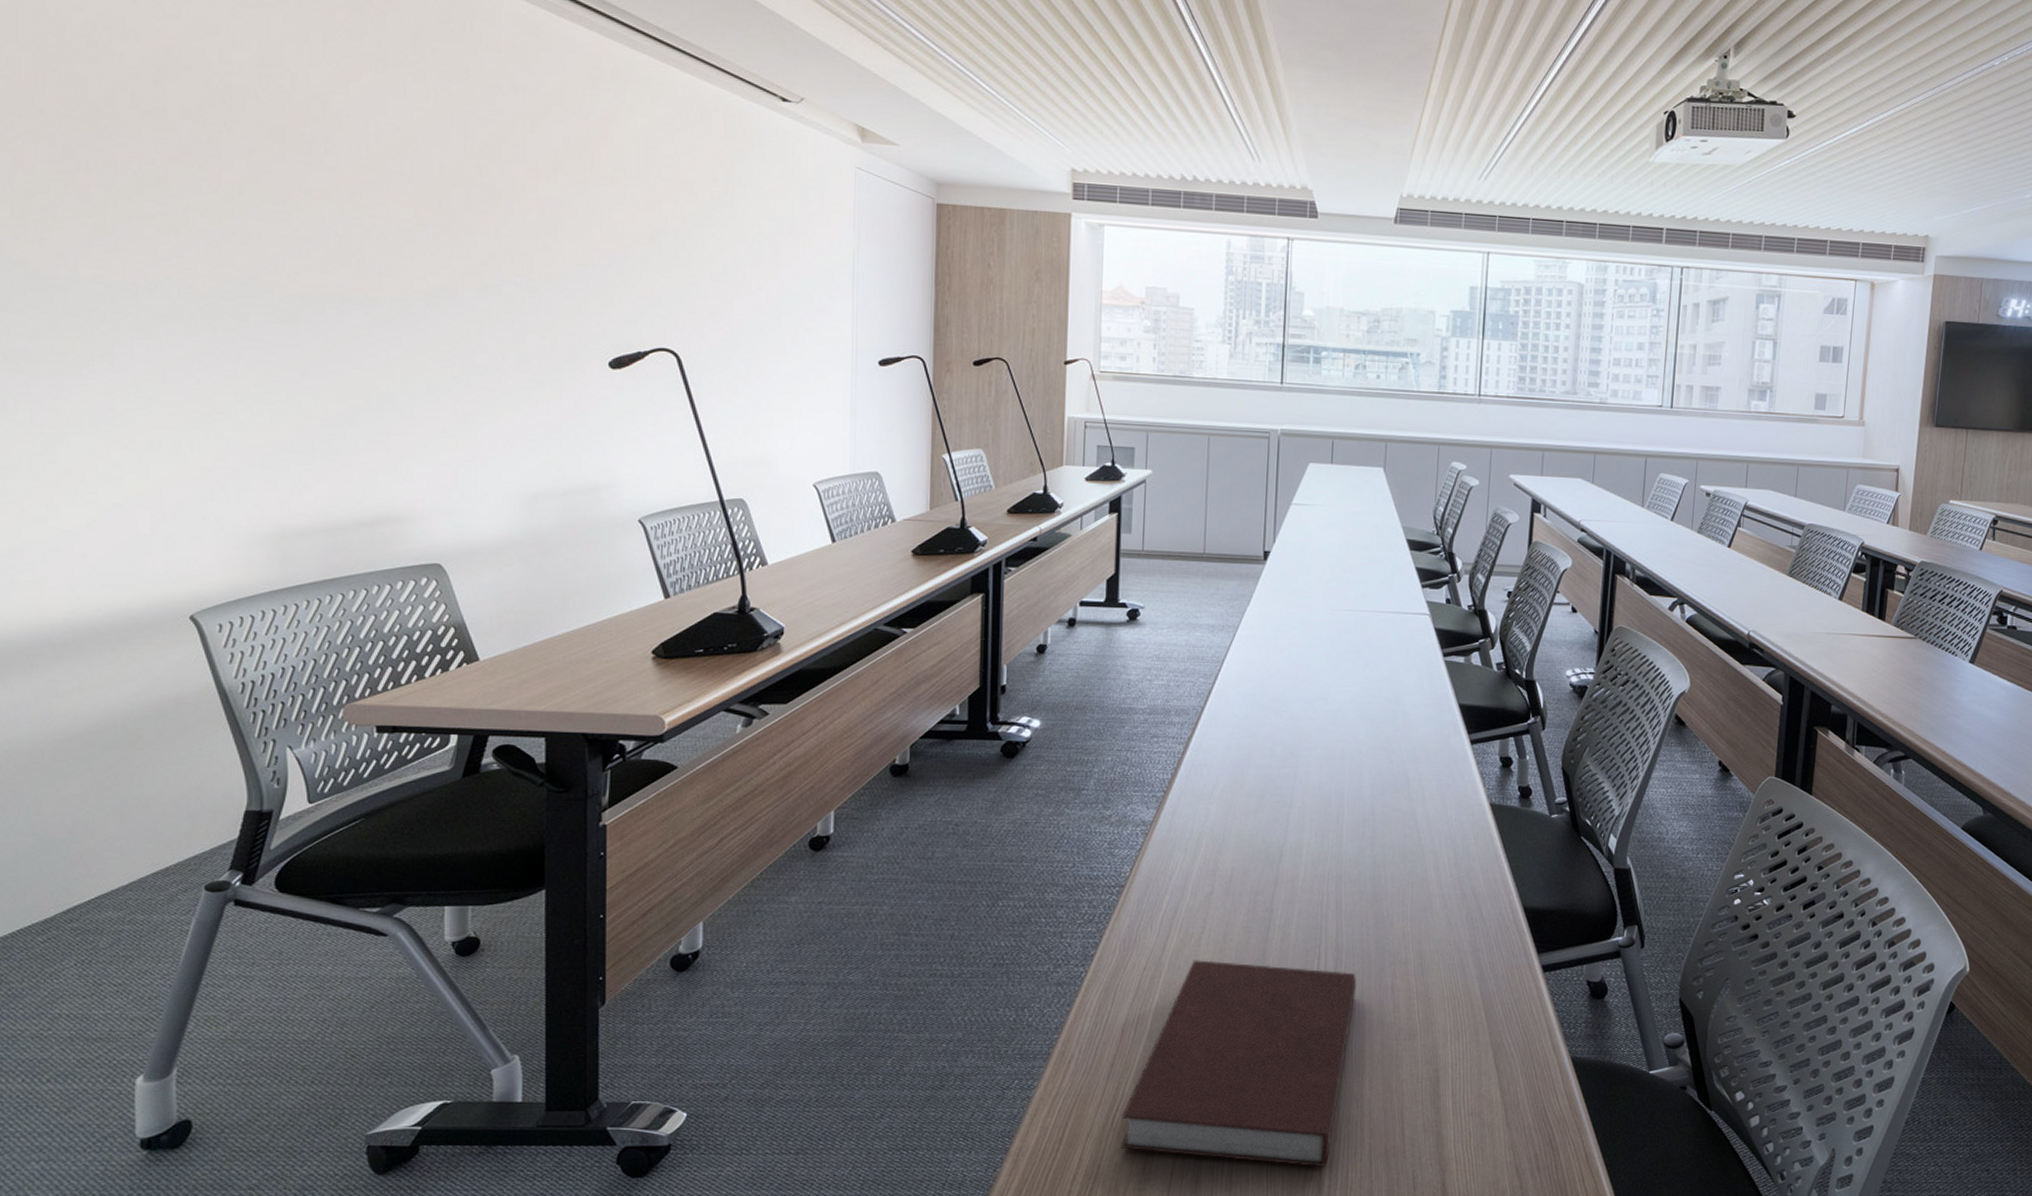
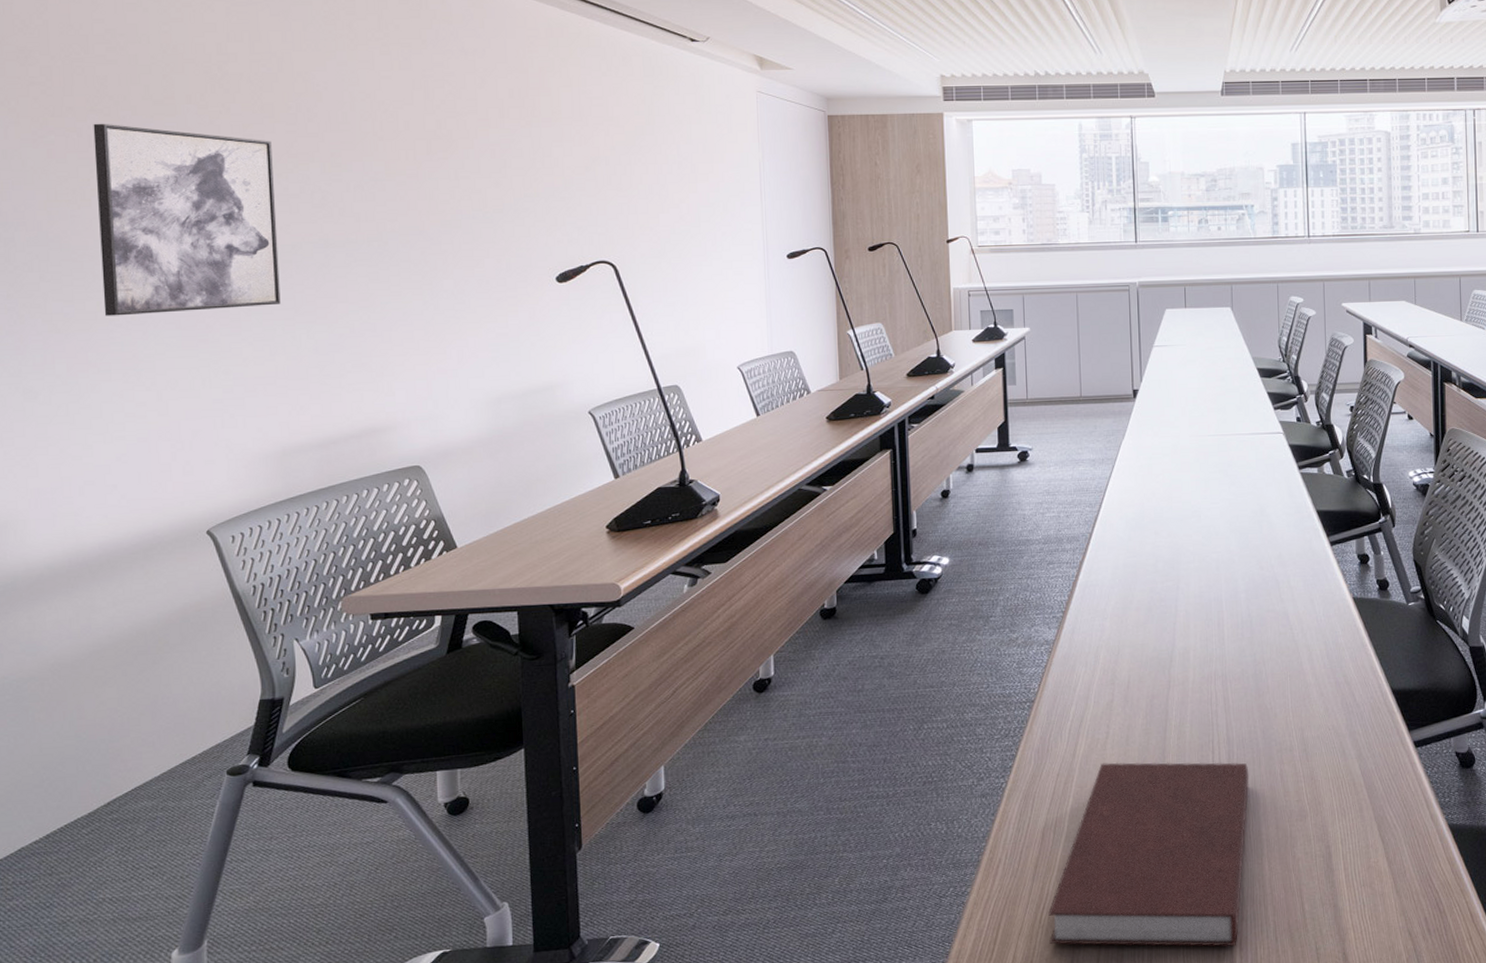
wall art: none [68,131,285,365] -> present [93,123,281,316]

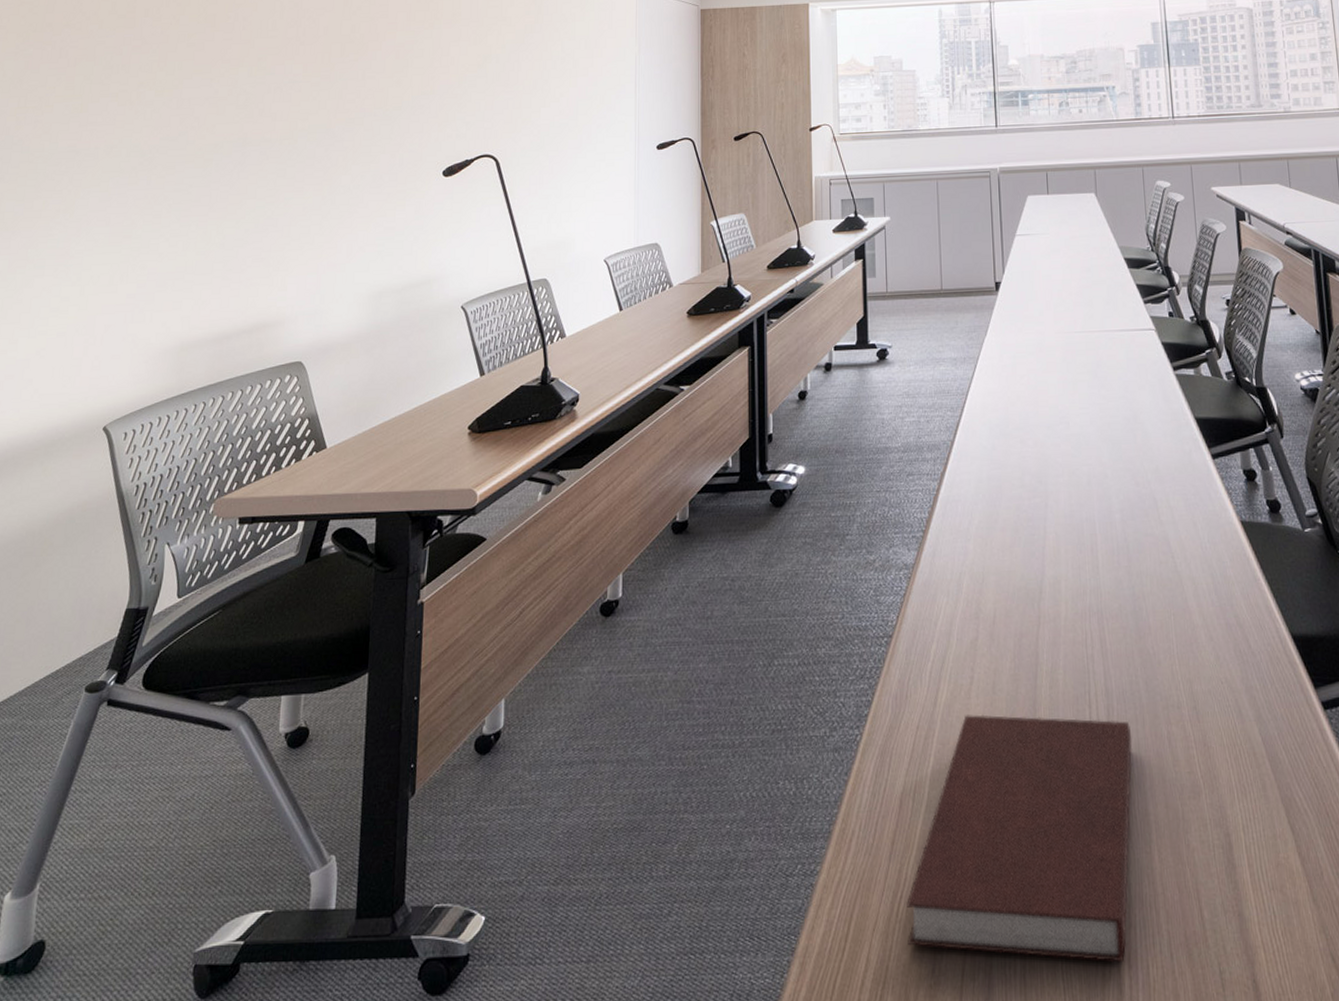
wall art: present [93,123,281,316] -> none [47,36,210,214]

